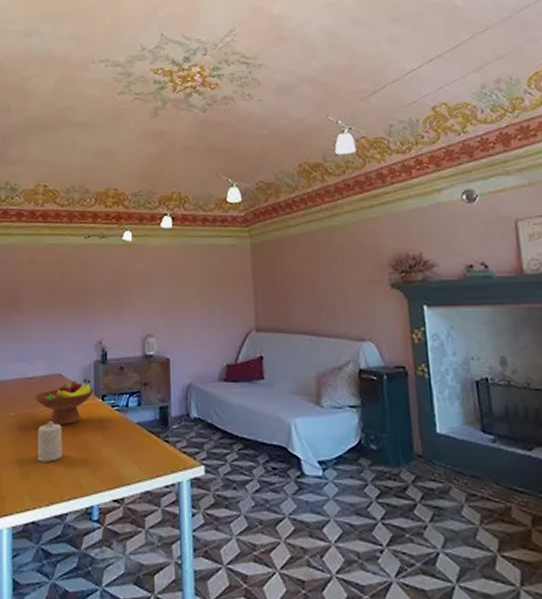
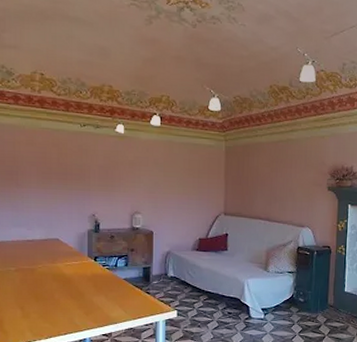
fruit bowl: present [34,378,94,426] -> none [33,243,88,279]
candle: present [38,421,62,462] -> none [37,275,59,306]

